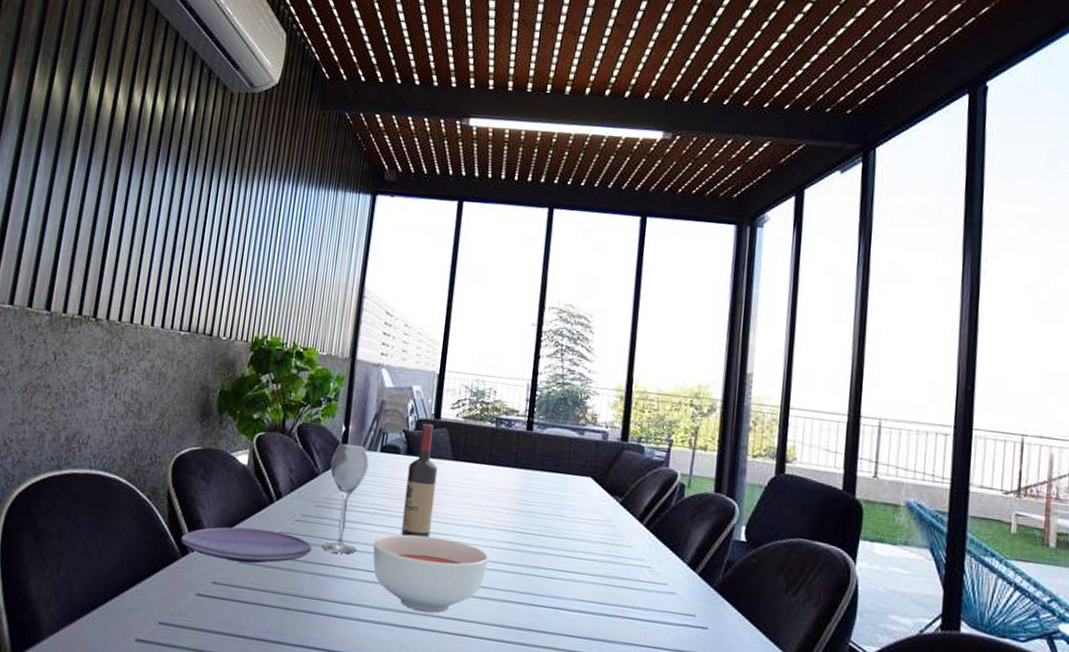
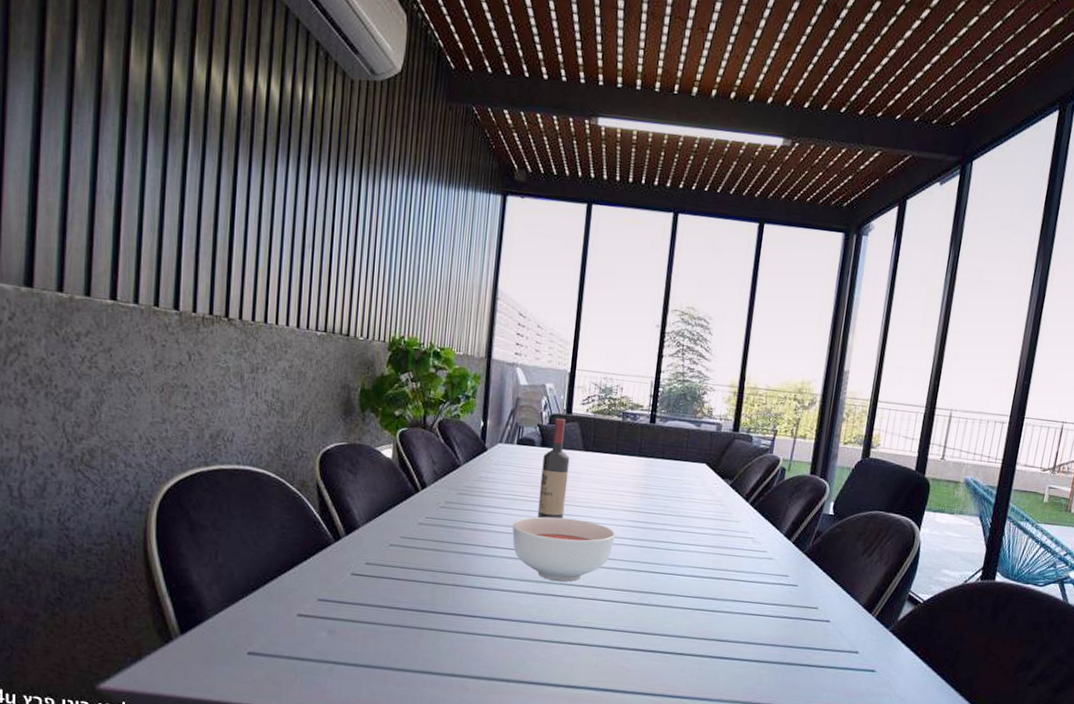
plate: present [180,527,313,564] -> none [333,514,457,546]
wineglass: present [322,443,369,554] -> none [466,437,507,535]

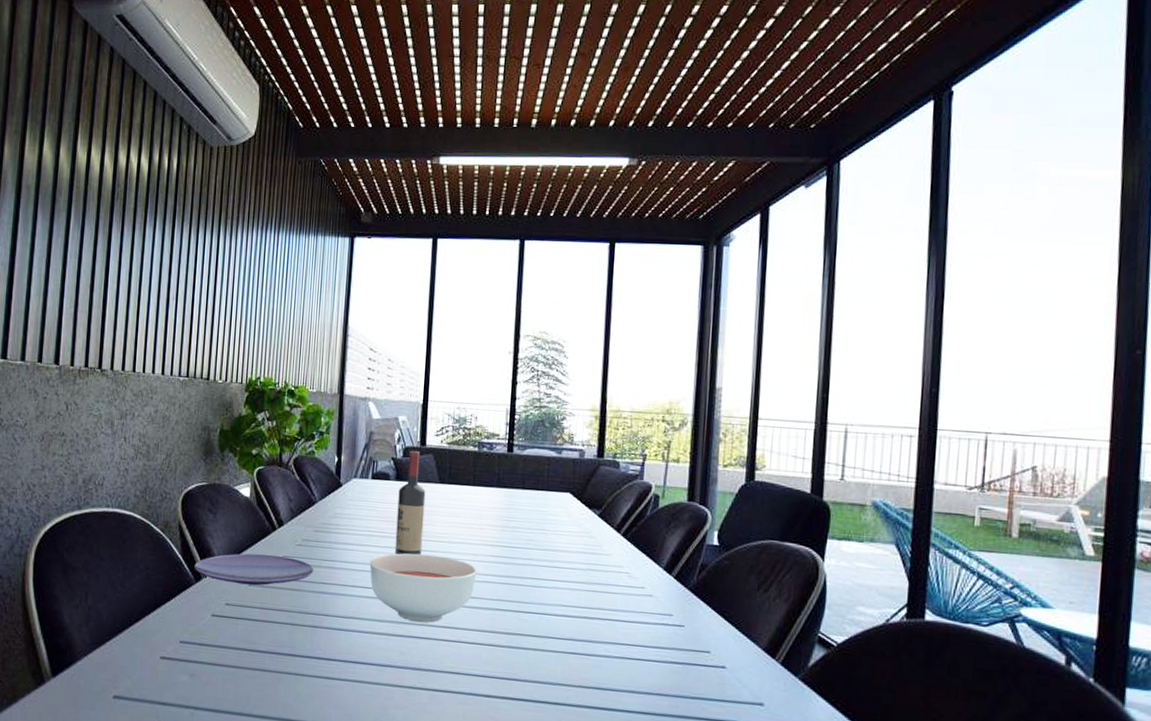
plate: none [333,514,457,546] -> present [194,553,314,586]

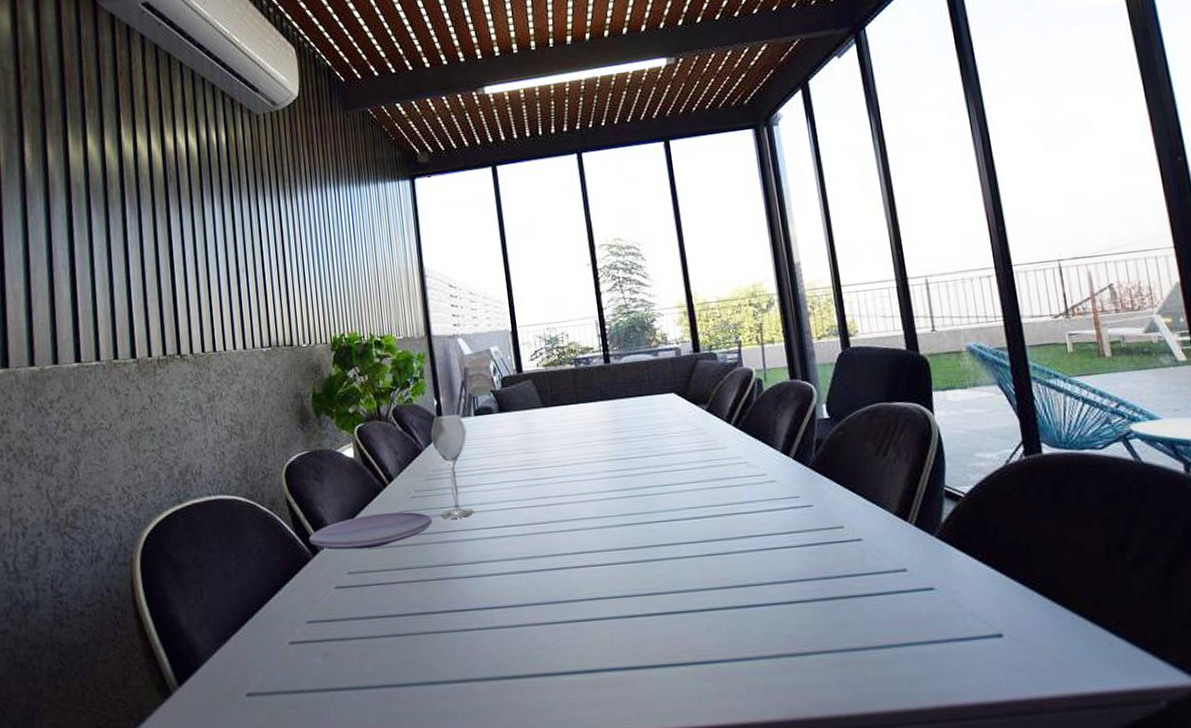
wineglass: none [323,472,361,573] -> present [430,414,474,519]
bowl: present [369,553,478,623] -> none [487,480,598,554]
wine bottle: present [394,450,426,555] -> none [503,379,539,489]

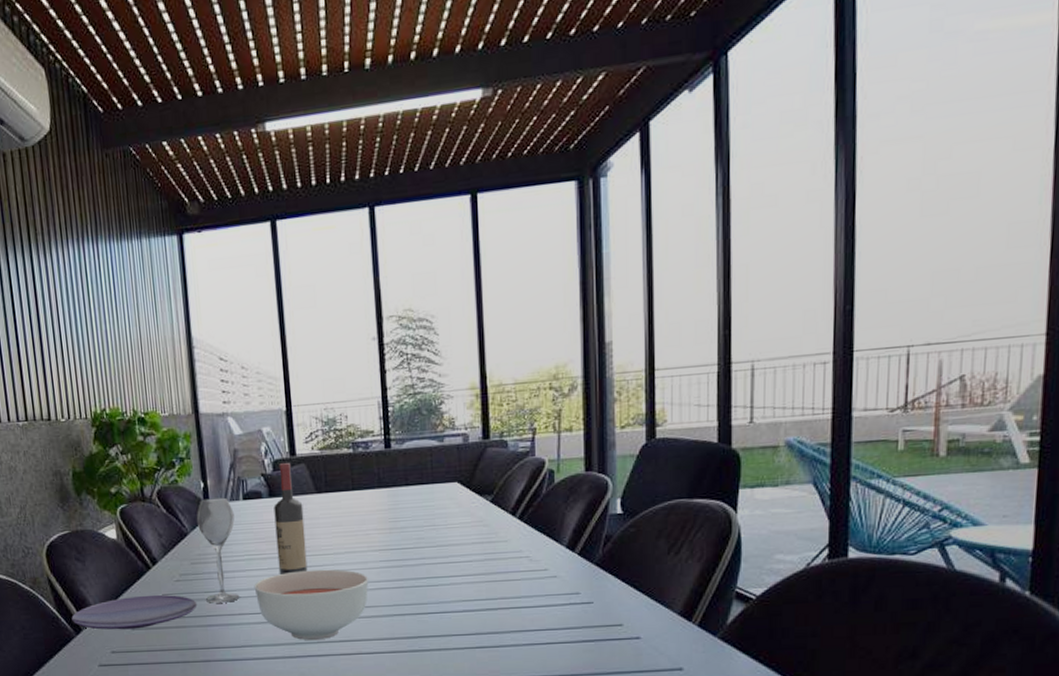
bowl: none [487,480,598,554] -> present [254,569,369,641]
wine bottle: none [503,379,539,489] -> present [273,462,308,576]

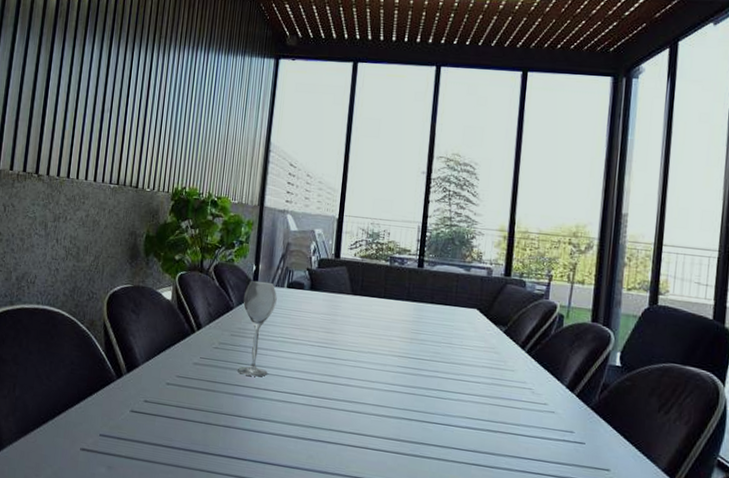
plate: present [71,594,198,630] -> none [116,353,229,385]
bowl: present [254,569,369,641] -> none [282,359,385,428]
wine bottle: present [273,462,308,576] -> none [306,262,338,363]

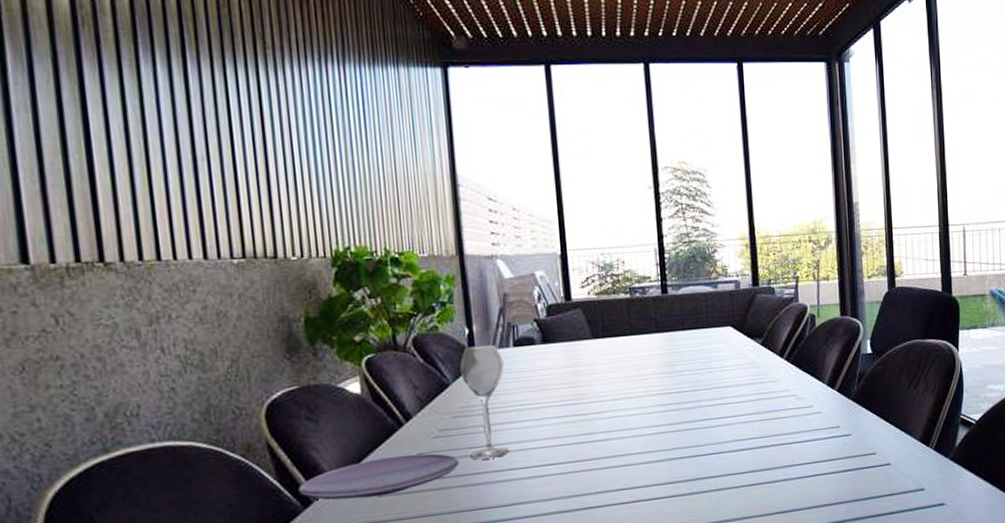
plate: none [116,353,229,385] -> present [298,453,460,500]

